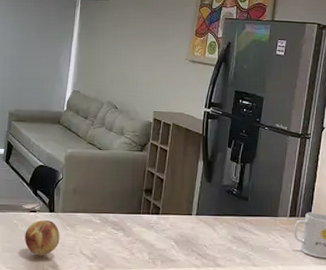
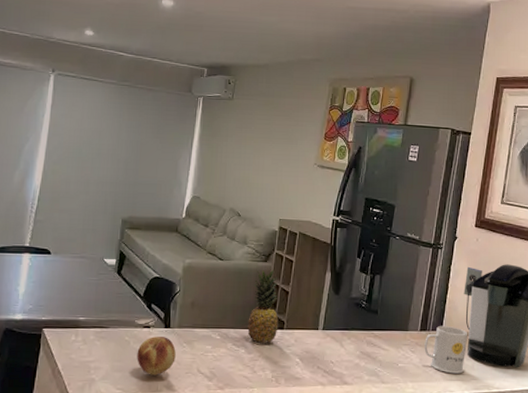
fruit: none [125,158,154,227] -> present [247,269,279,343]

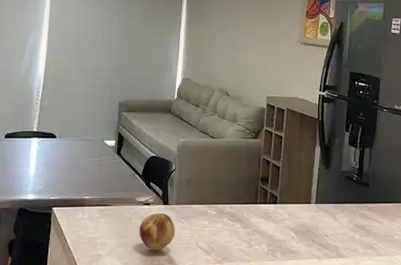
fruit: present [247,269,279,343] -> none [242,146,272,218]

